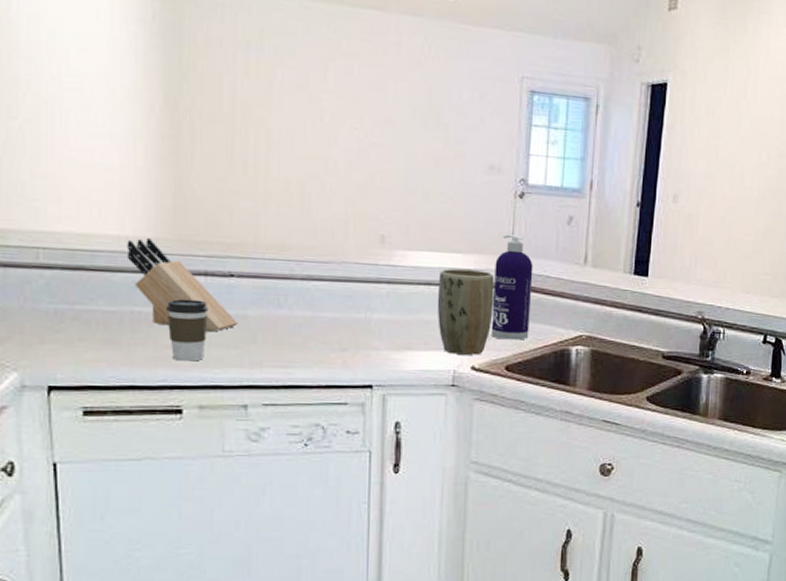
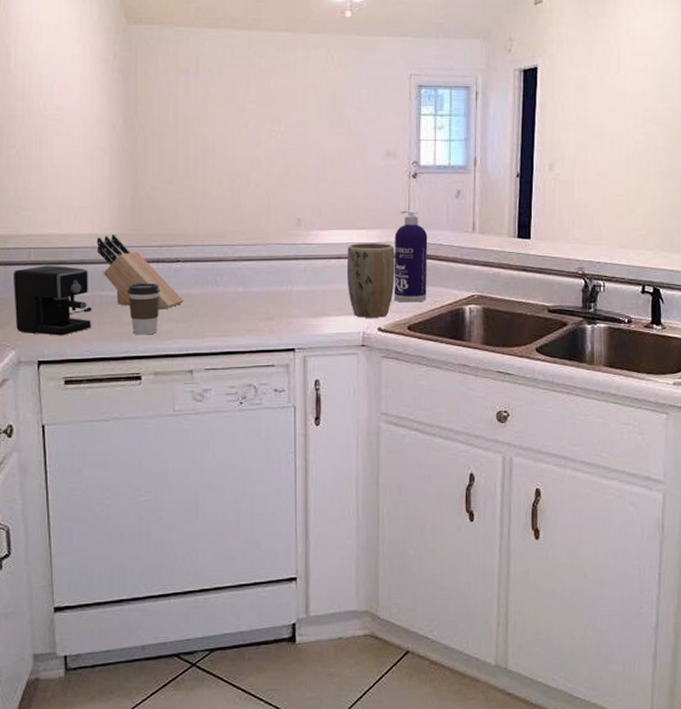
coffee maker: none [16,270,120,357] -> present [14,265,92,336]

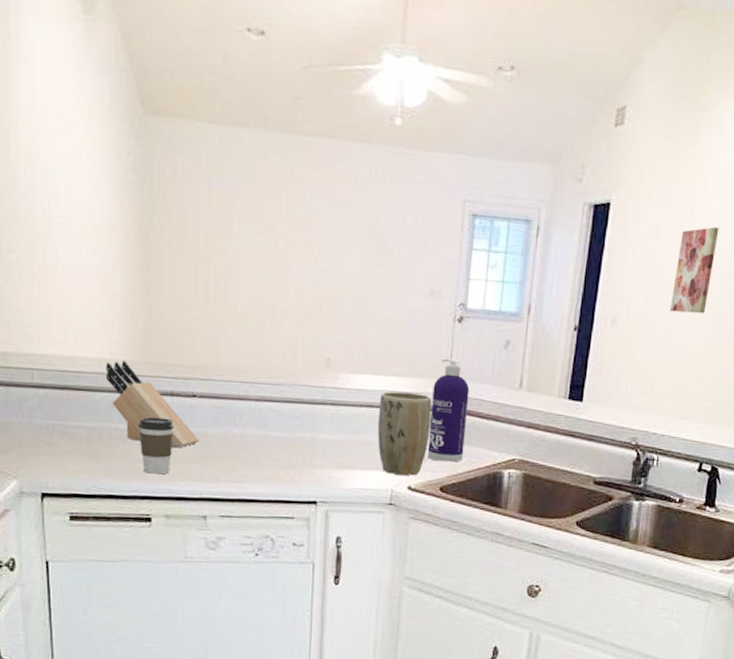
coffee maker: present [14,265,92,336] -> none [15,389,100,468]
wall art: none [600,81,634,155] -> present [670,227,719,314]

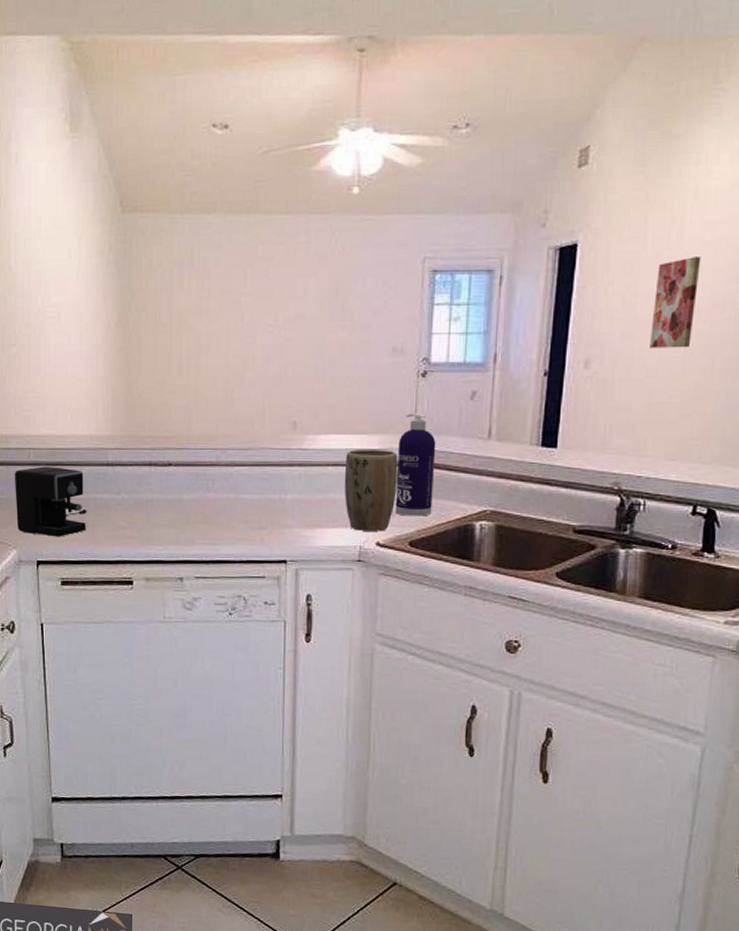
coffee maker: none [15,389,100,468] -> present [15,466,87,537]
knife block: present [105,360,199,448] -> none [91,435,175,514]
coffee cup: present [139,417,174,475] -> none [121,486,152,540]

